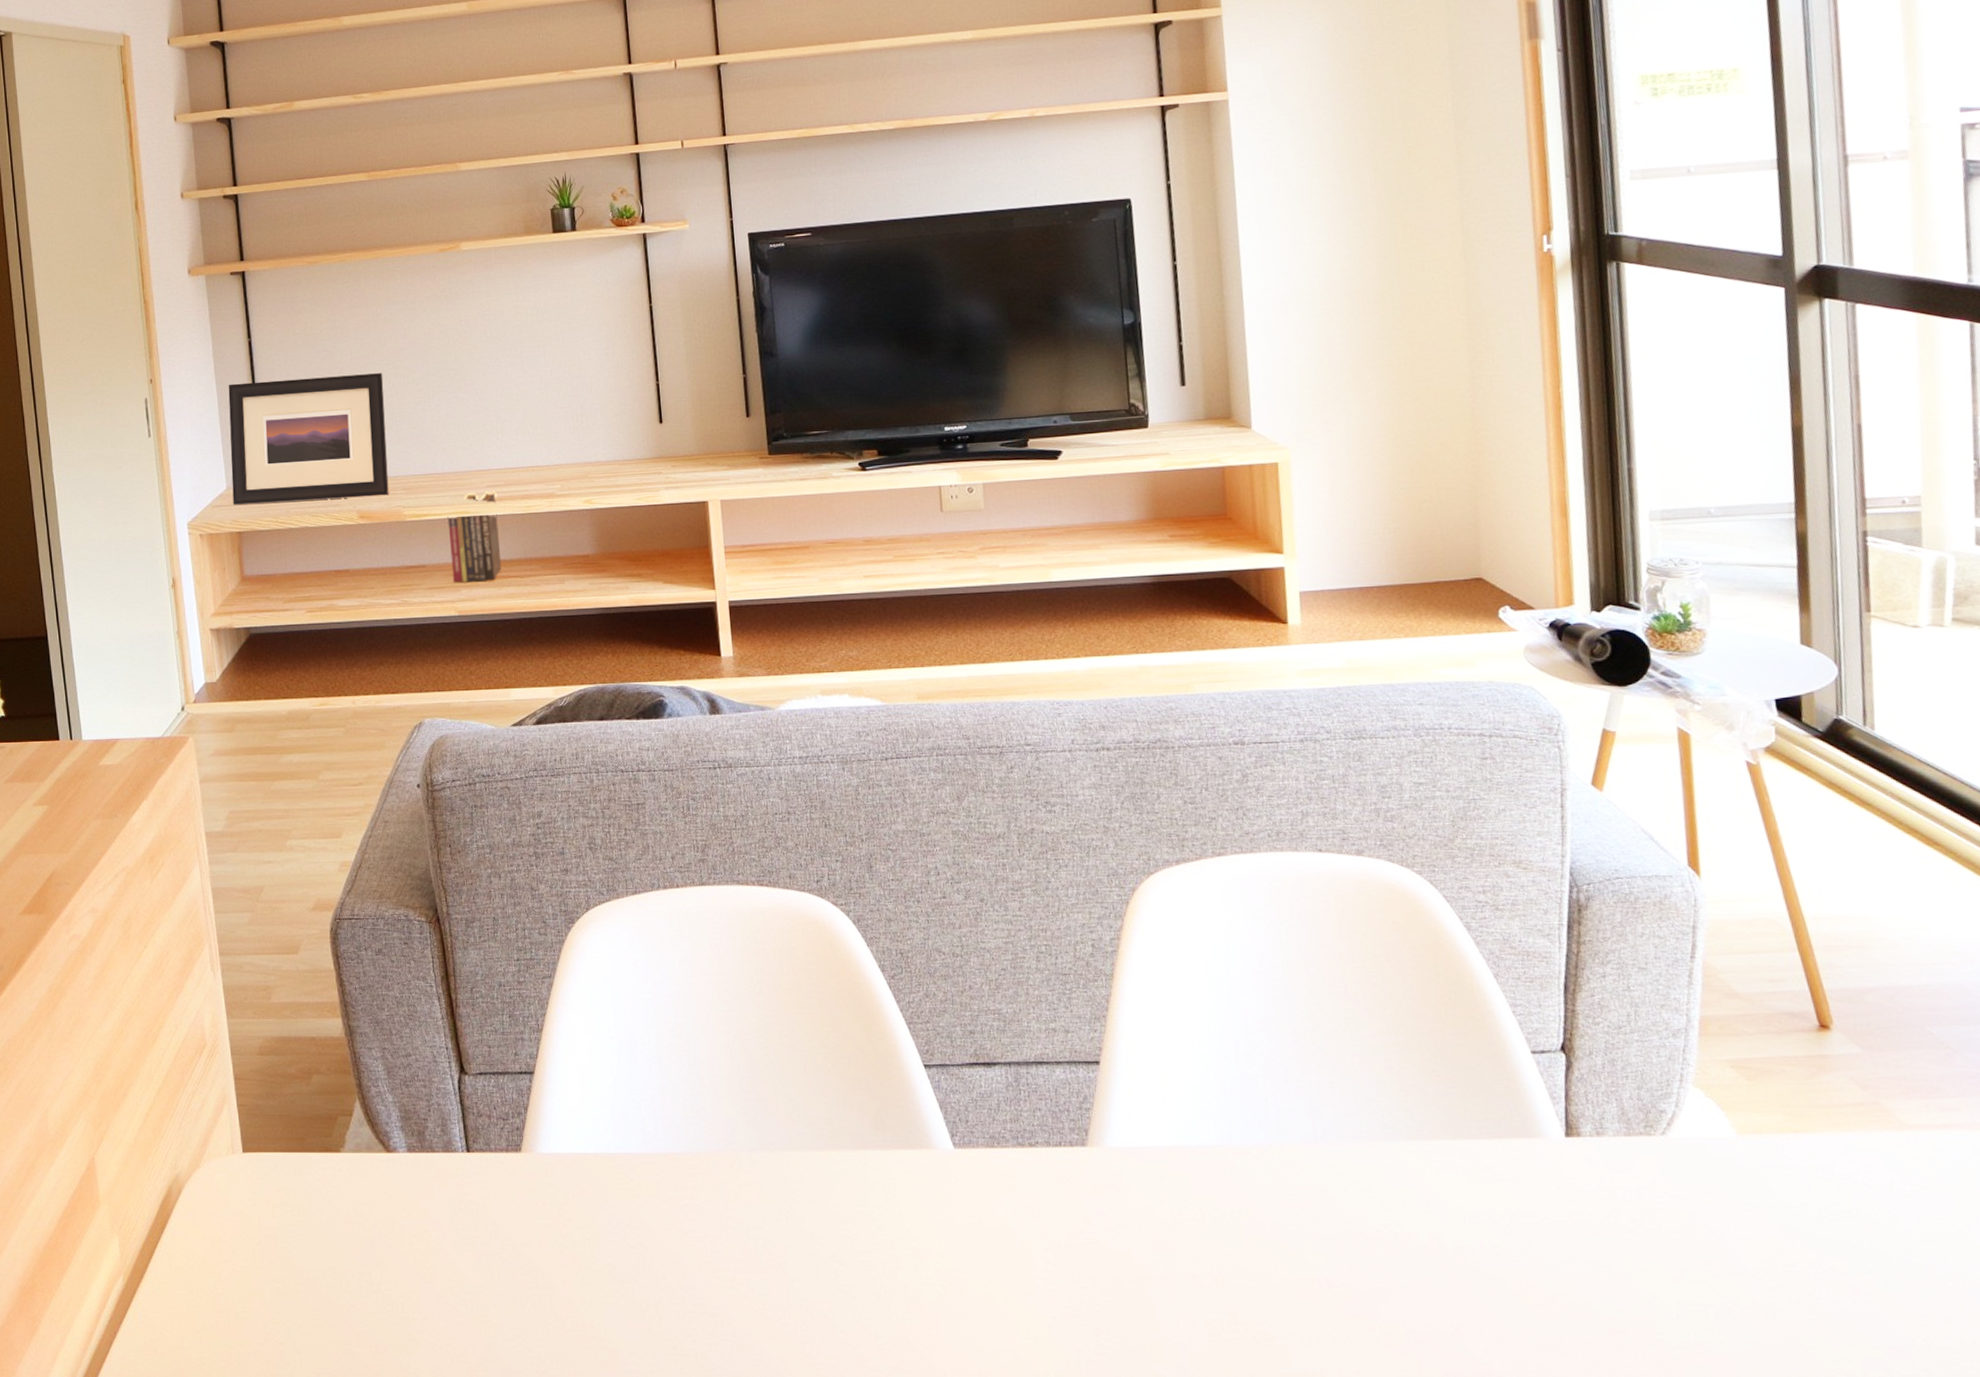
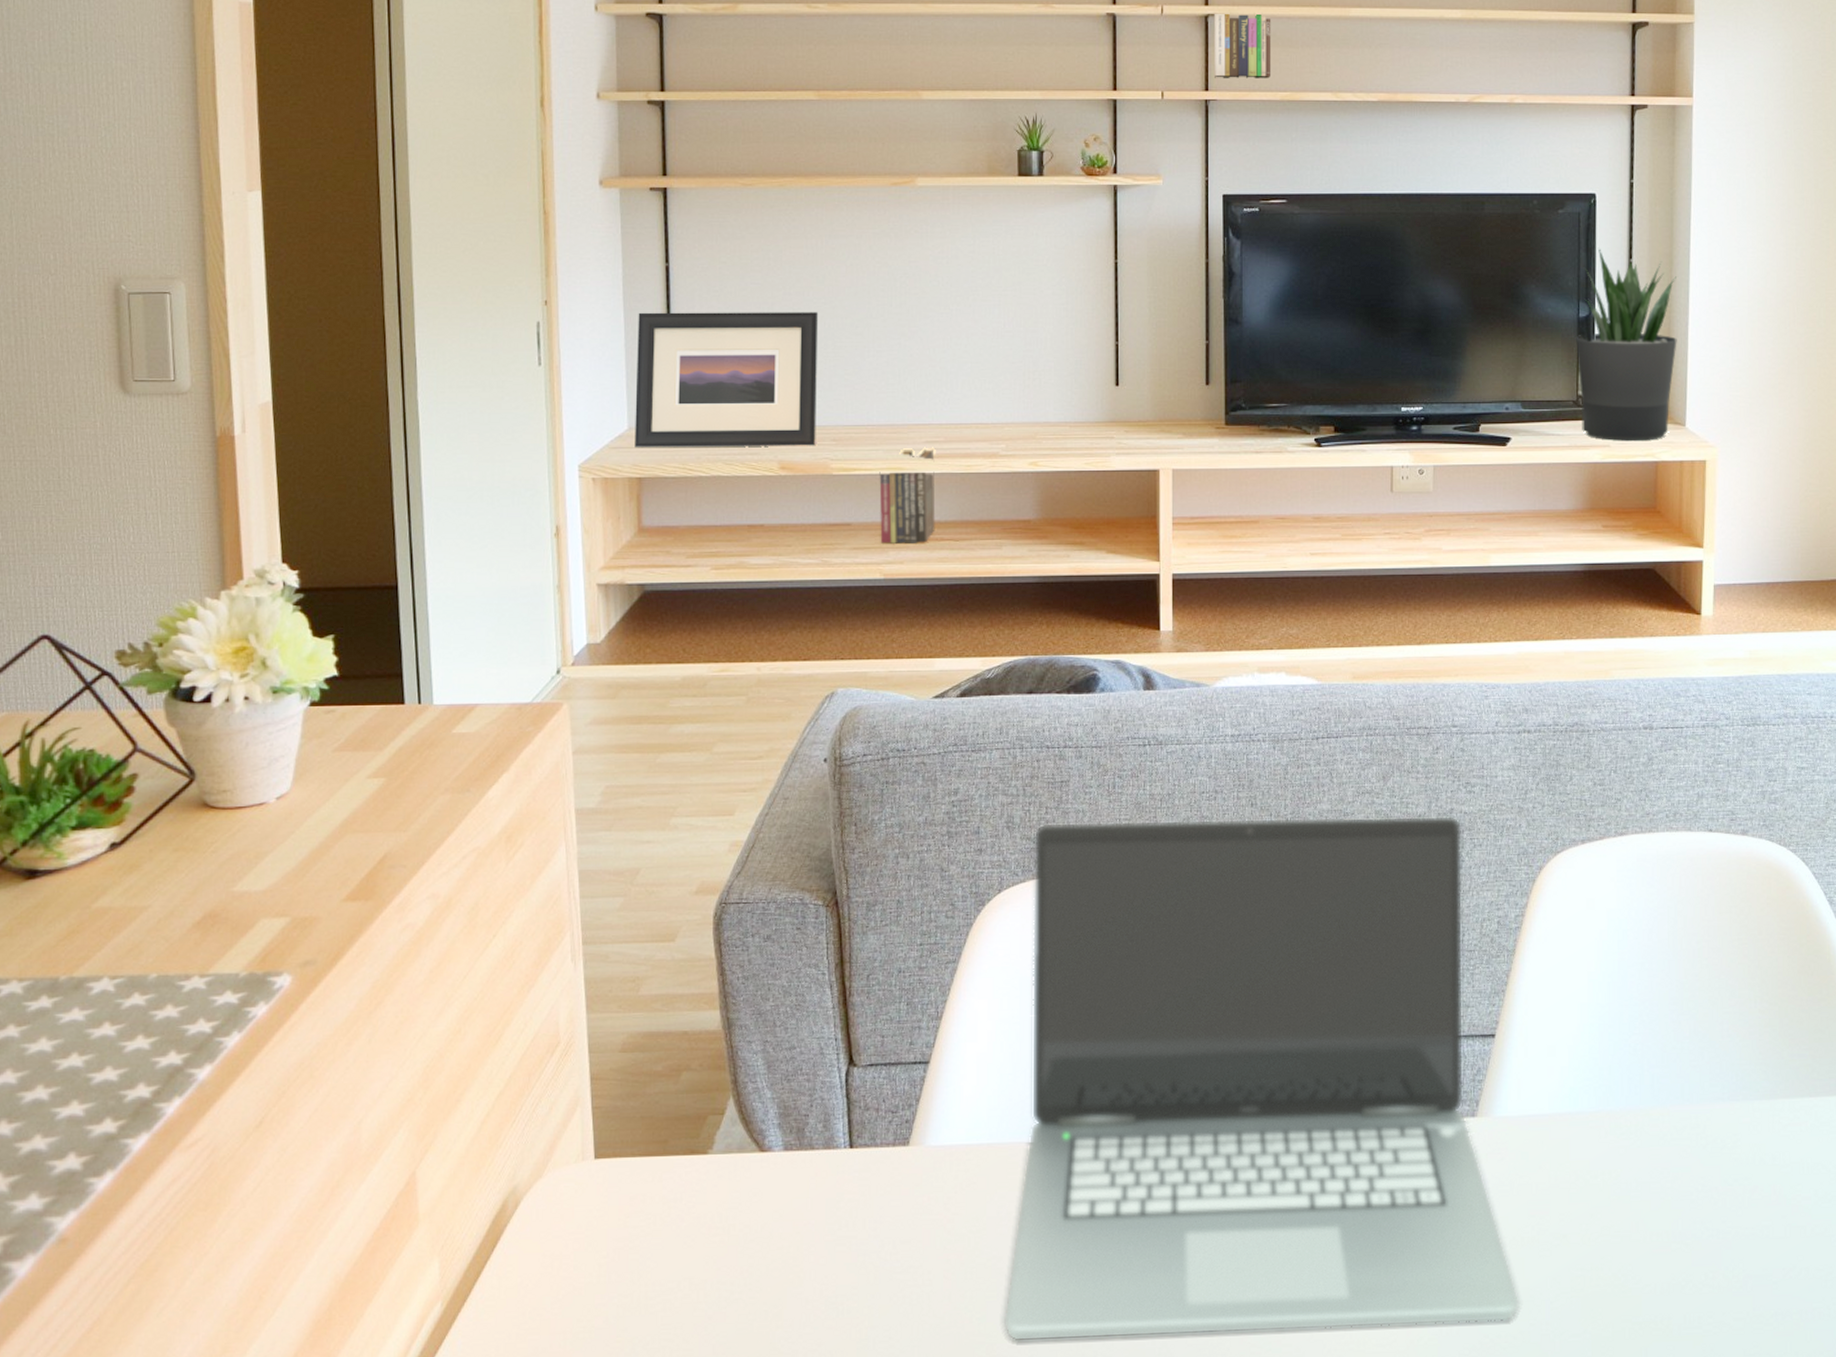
laptop: none [615,835,1152,1362] -> present [1003,815,1520,1342]
books: none [725,58,786,123] -> present [1213,14,1272,79]
planter: none [1122,252,1234,447] -> present [1576,247,1677,441]

